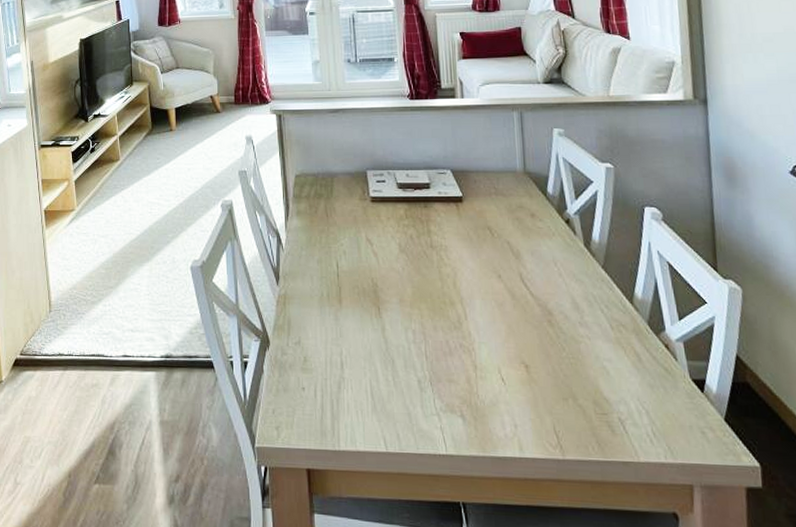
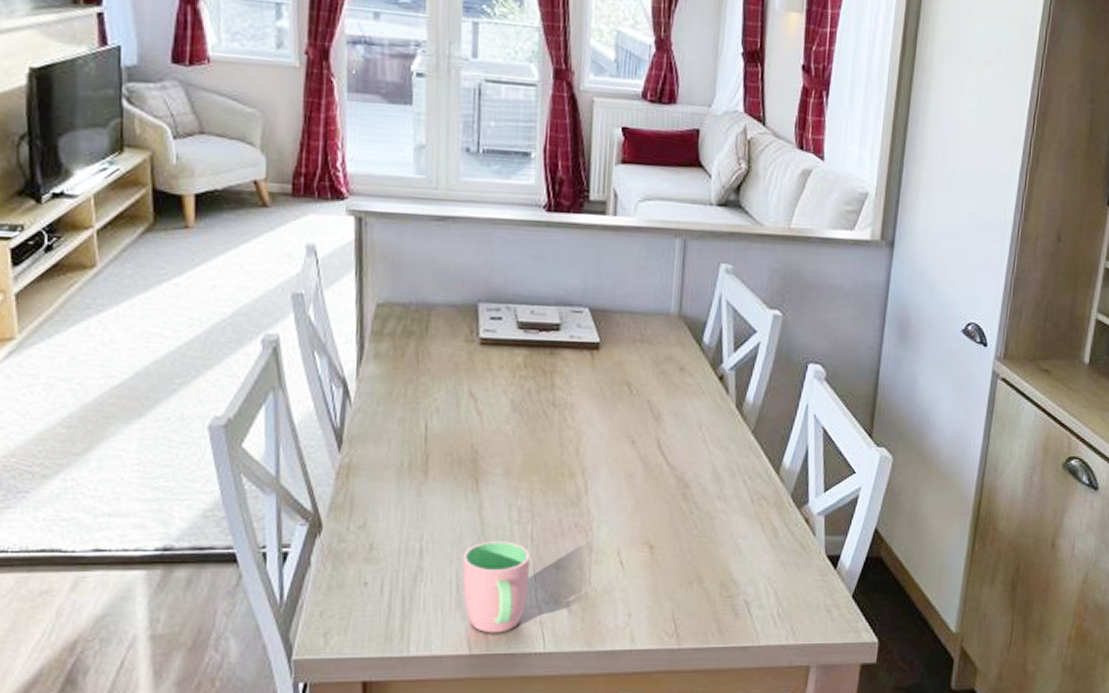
cup: none [373,357,428,435] -> present [462,541,531,633]

